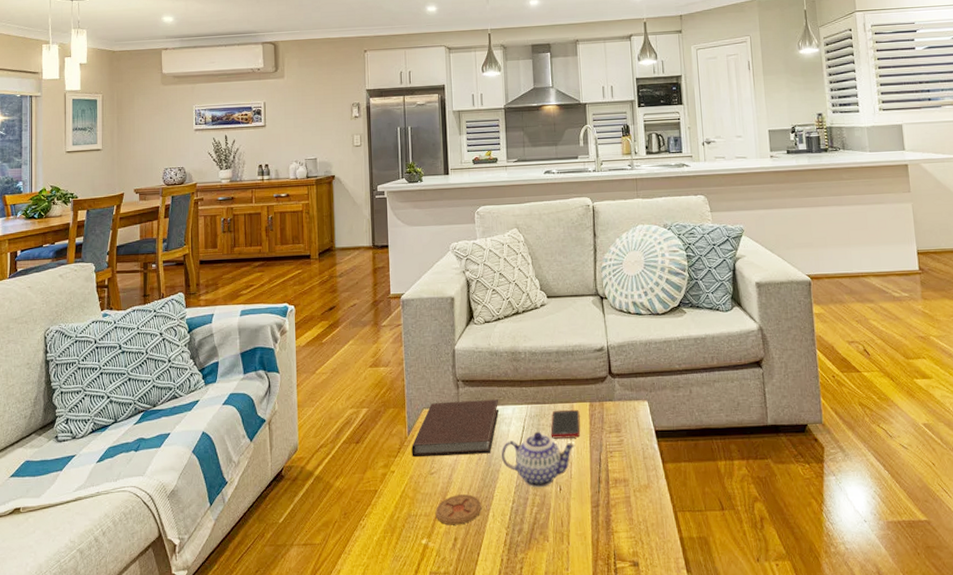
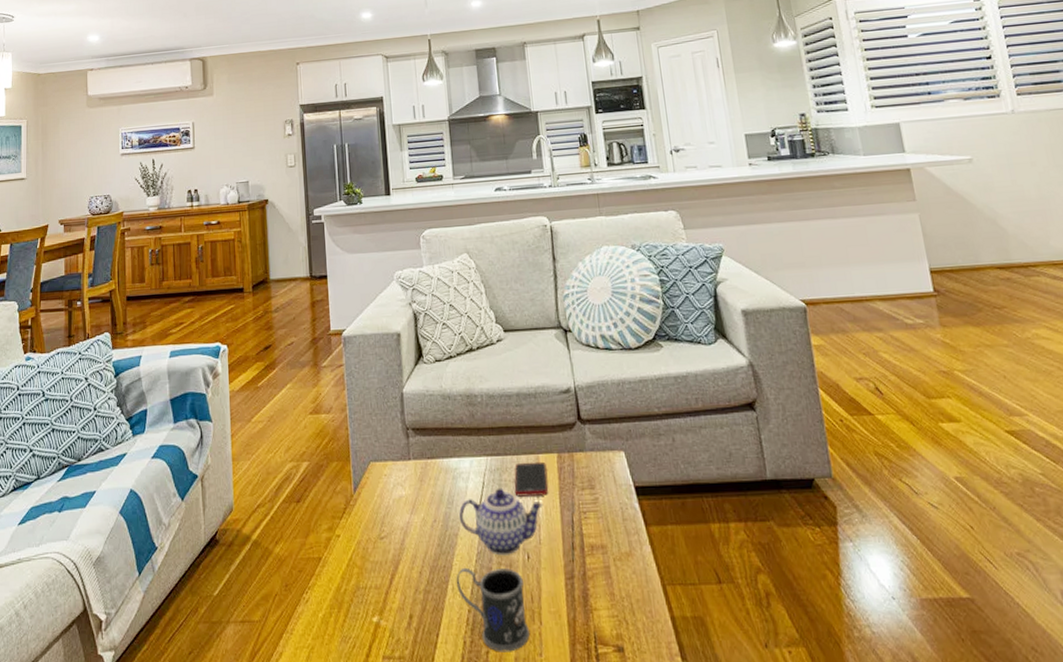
notebook: present [411,399,500,457] -> none [358,450,456,518]
coaster: present [435,494,482,525] -> none [386,563,440,600]
mug: none [496,498,558,568] -> present [456,567,530,652]

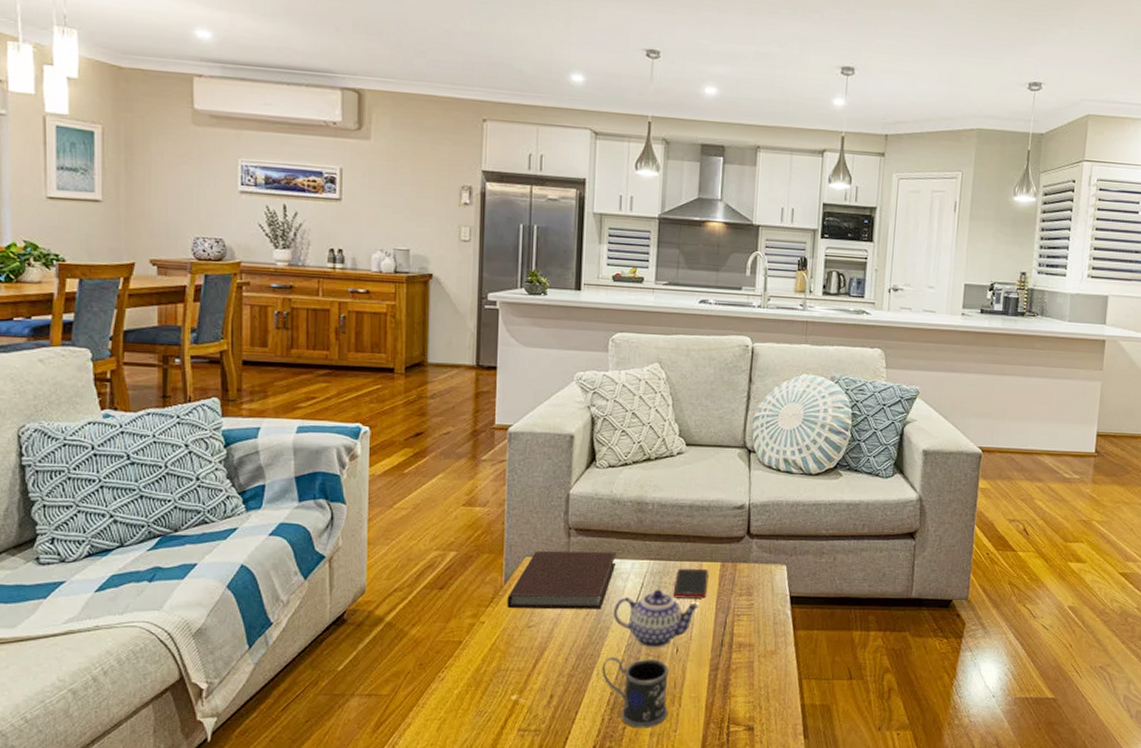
notebook: none [358,450,456,518] -> present [507,550,617,609]

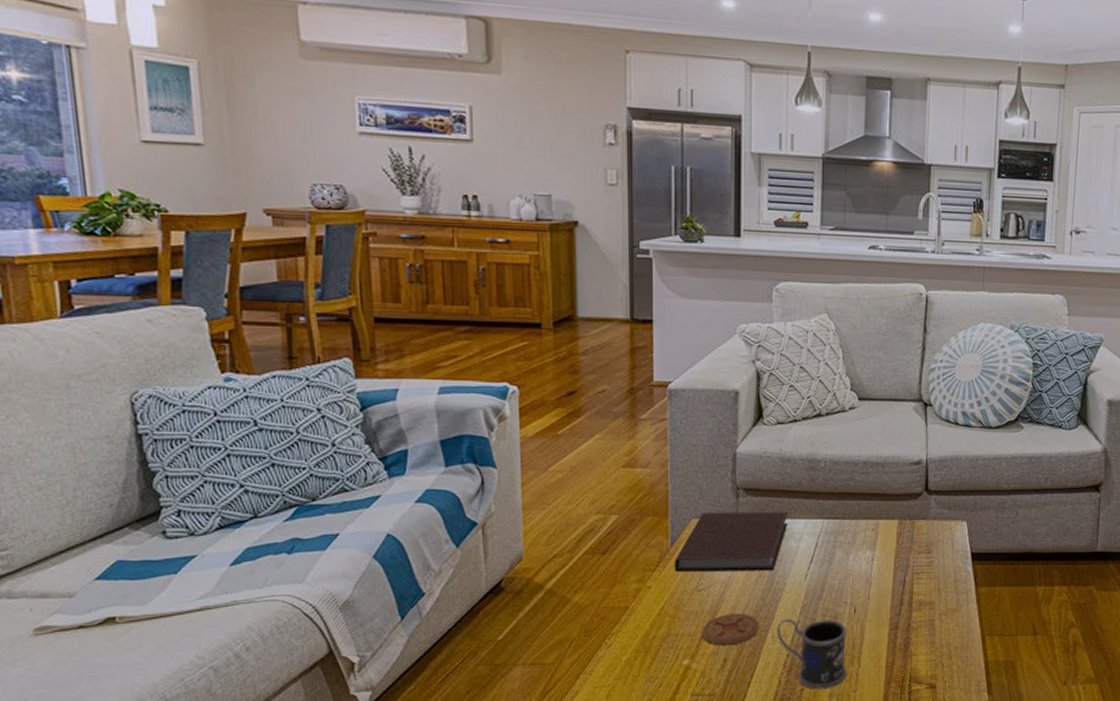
coaster: none [530,651,586,682] -> present [701,614,760,646]
teapot: present [613,589,700,648] -> none [786,548,877,609]
cell phone: present [673,568,709,599] -> none [849,526,886,557]

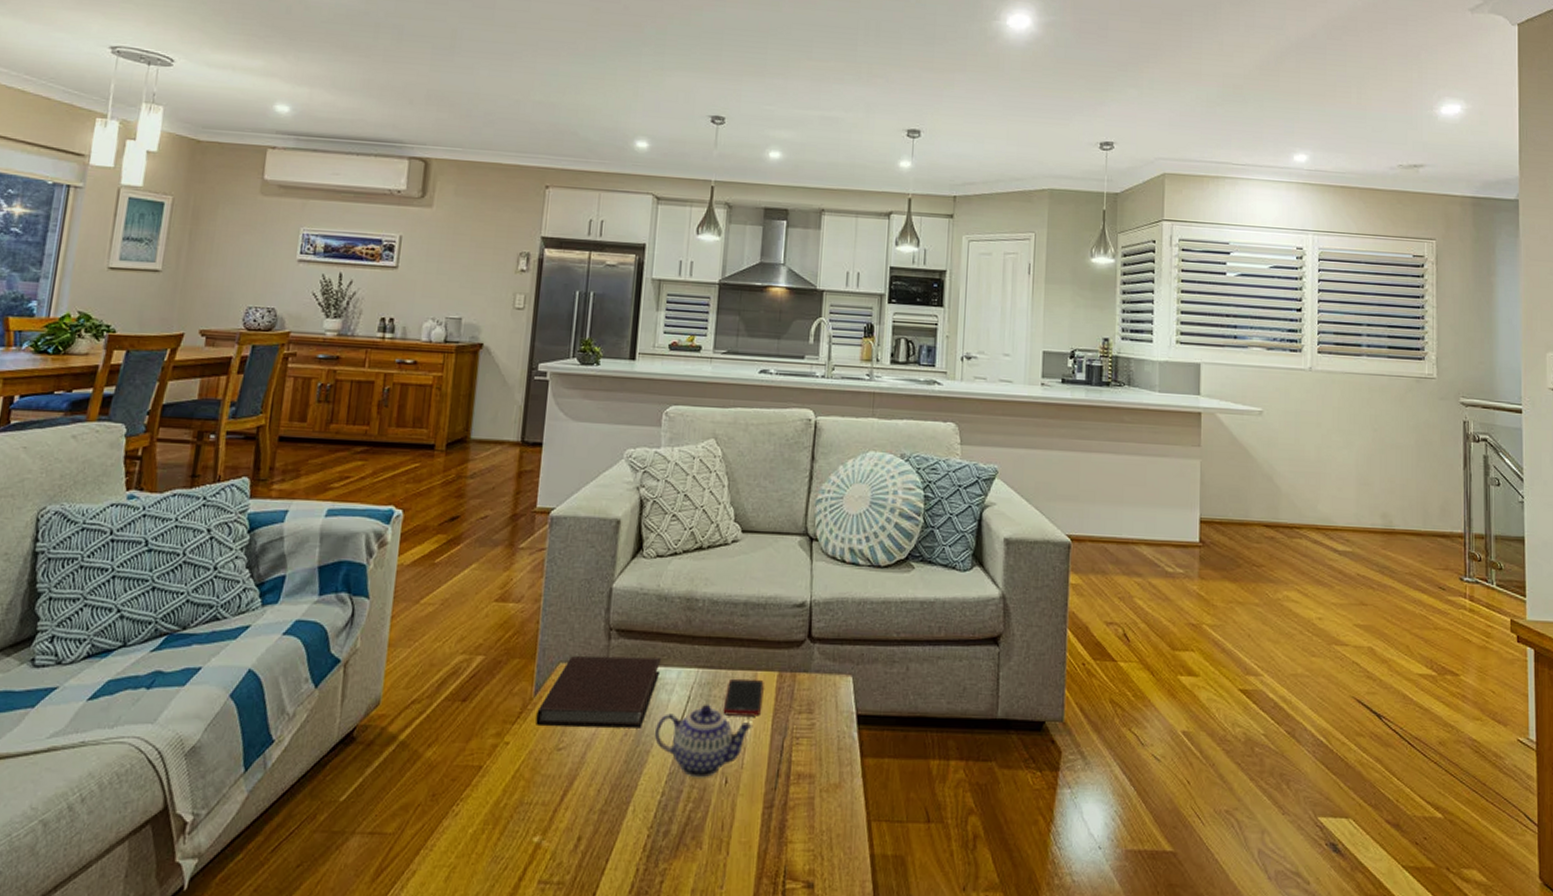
coaster: present [701,614,760,646] -> none [556,780,621,820]
mug: present [777,618,847,690] -> none [638,788,716,883]
teapot: none [786,548,877,609] -> present [654,704,753,778]
cell phone: none [849,526,886,557] -> present [723,678,764,717]

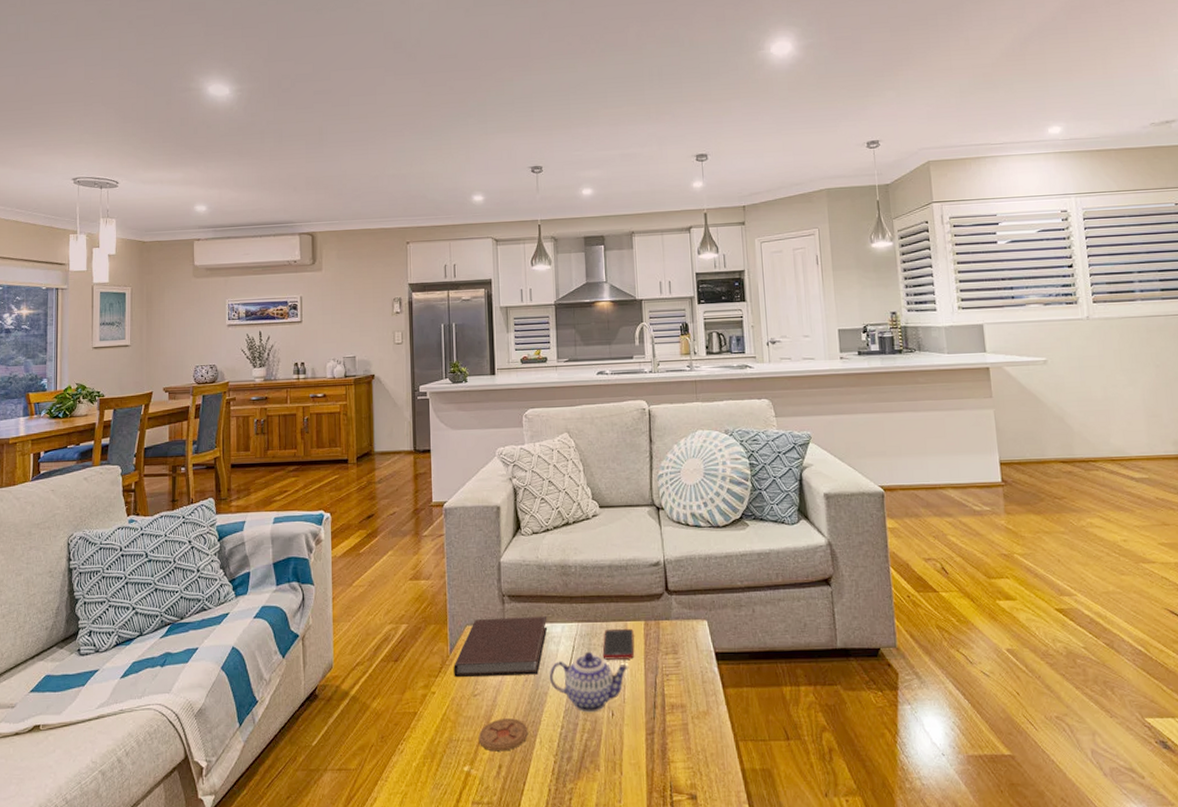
coaster: none [556,780,621,820] -> present [478,718,529,752]

